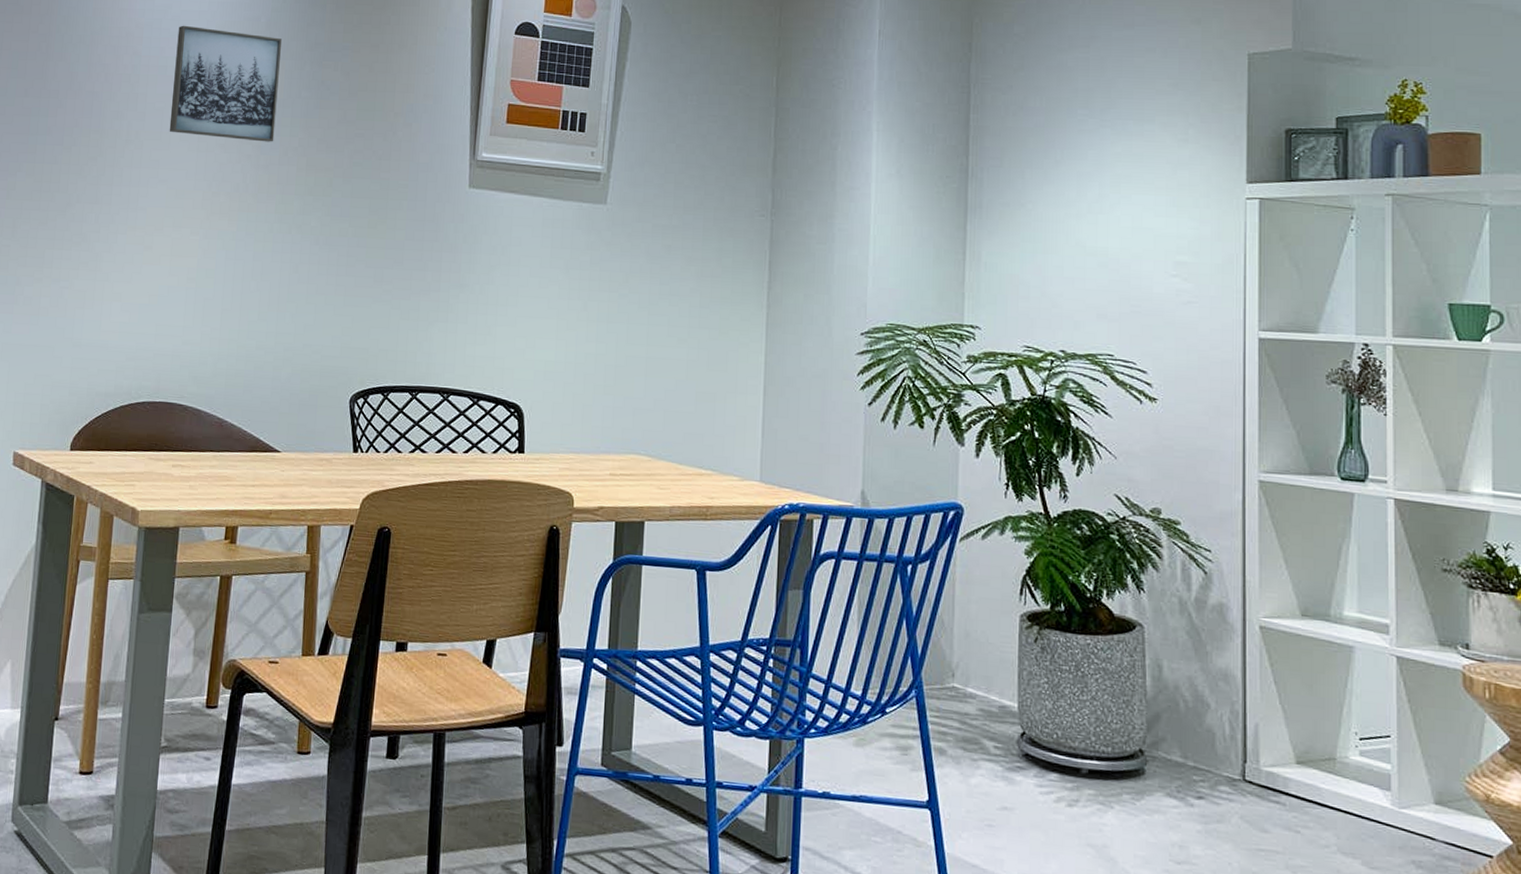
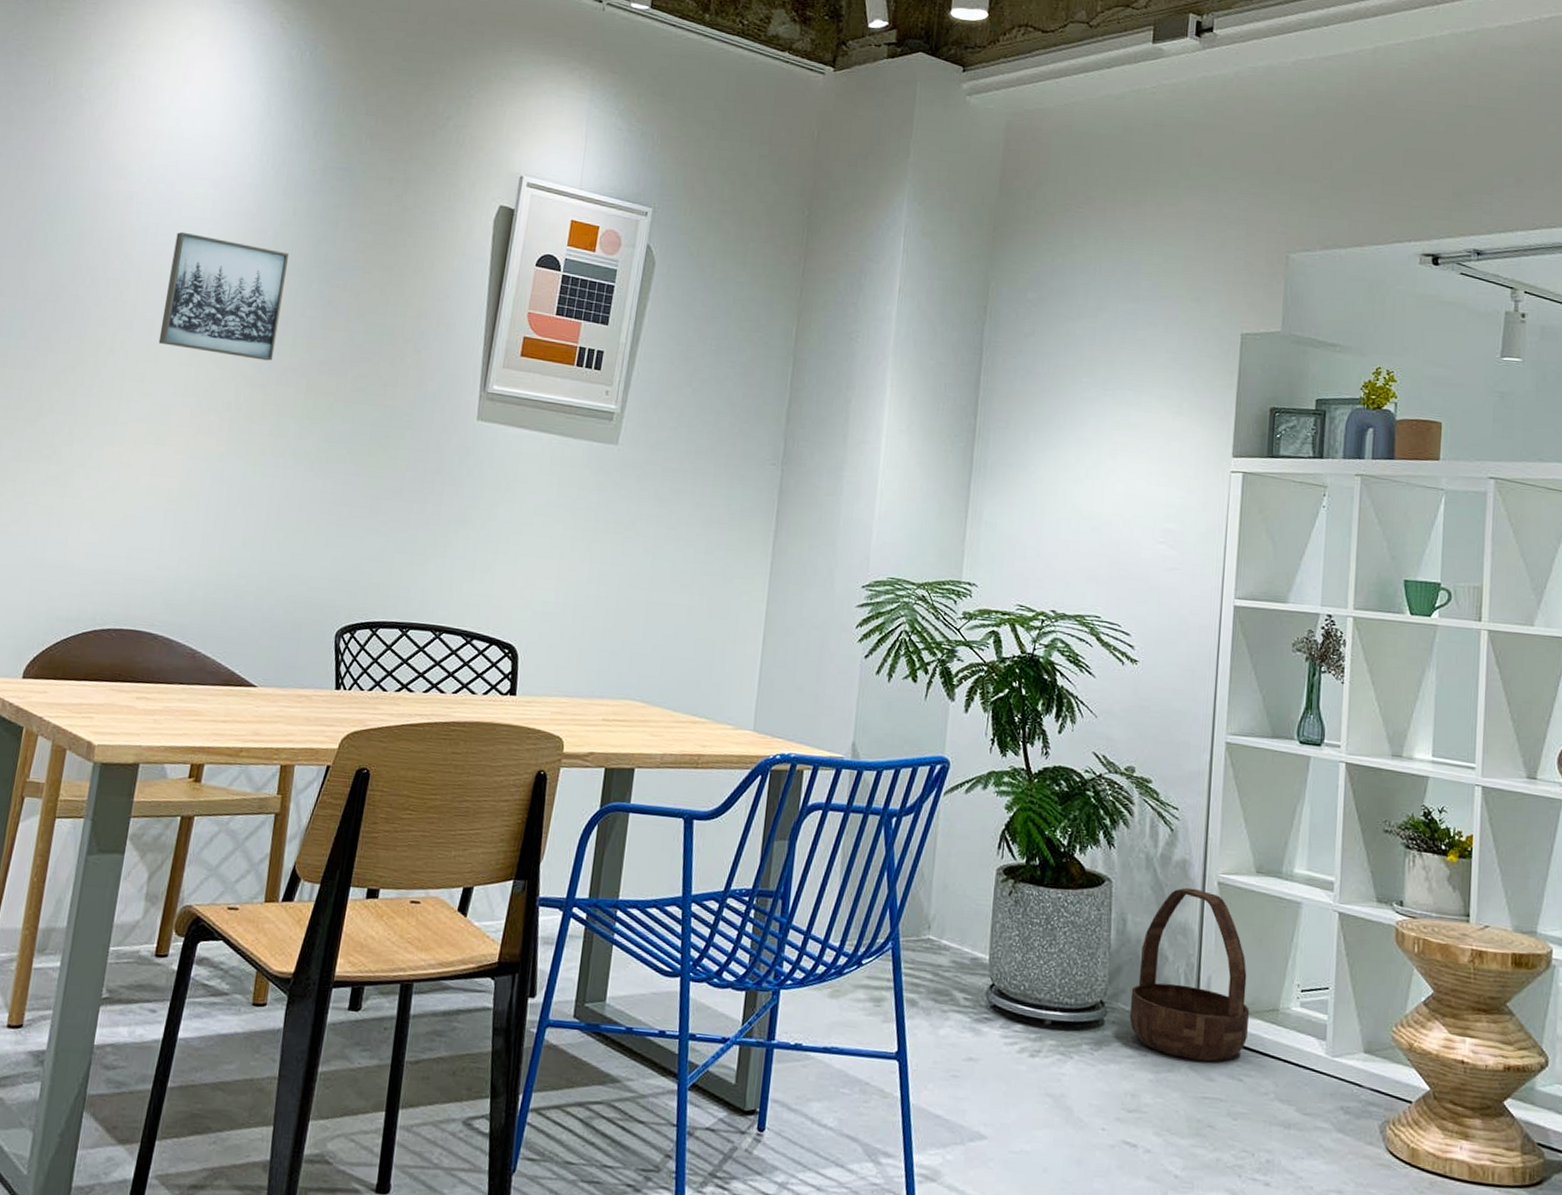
basket: none [1171,632,1304,813] -> present [1129,887,1250,1062]

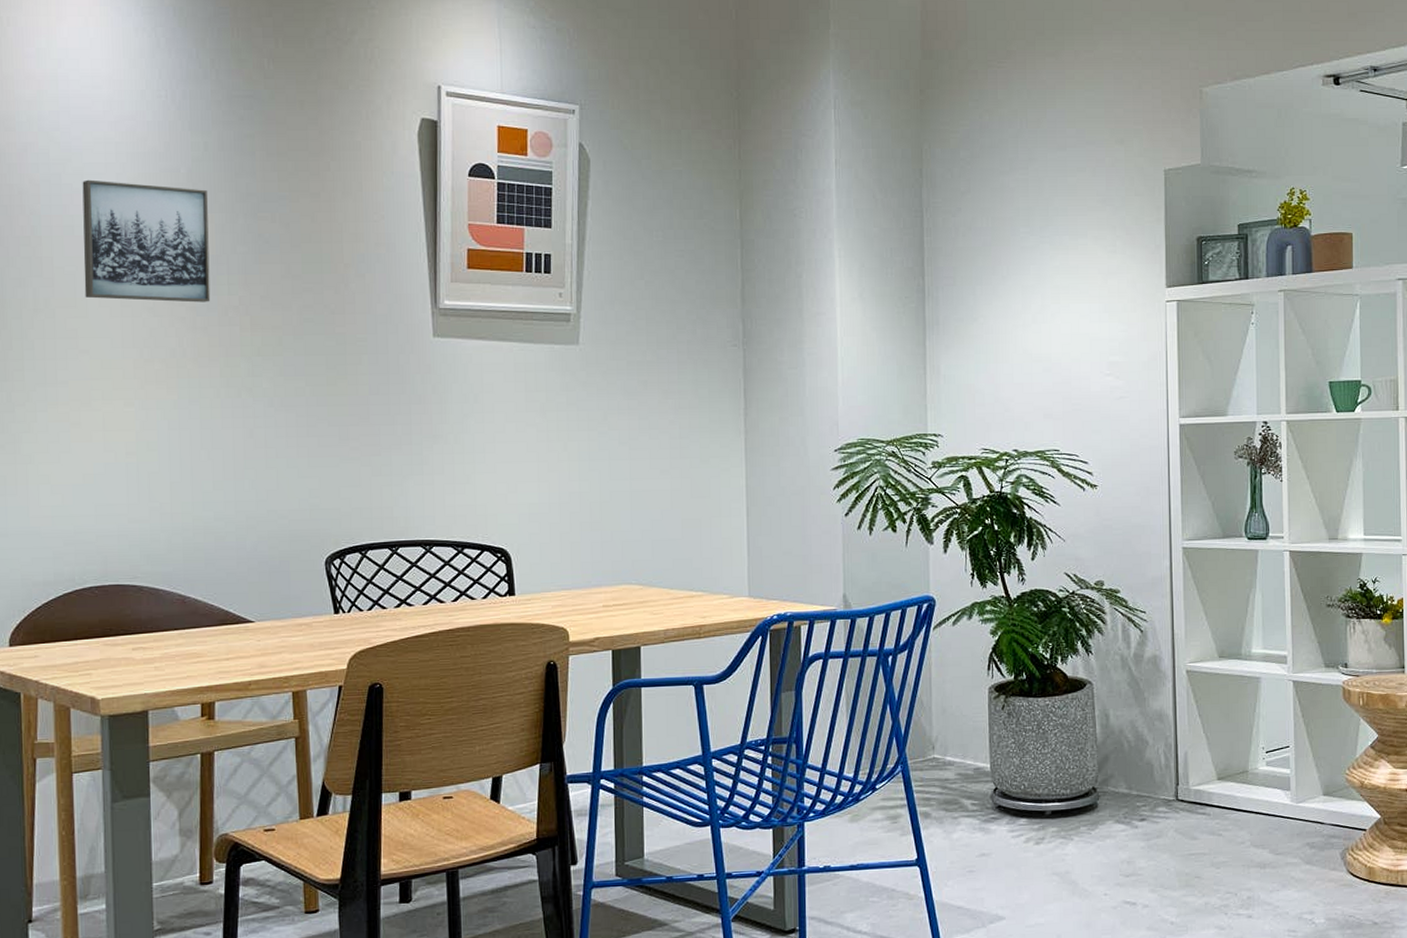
basket: present [1129,887,1250,1062] -> none [1119,679,1223,825]

